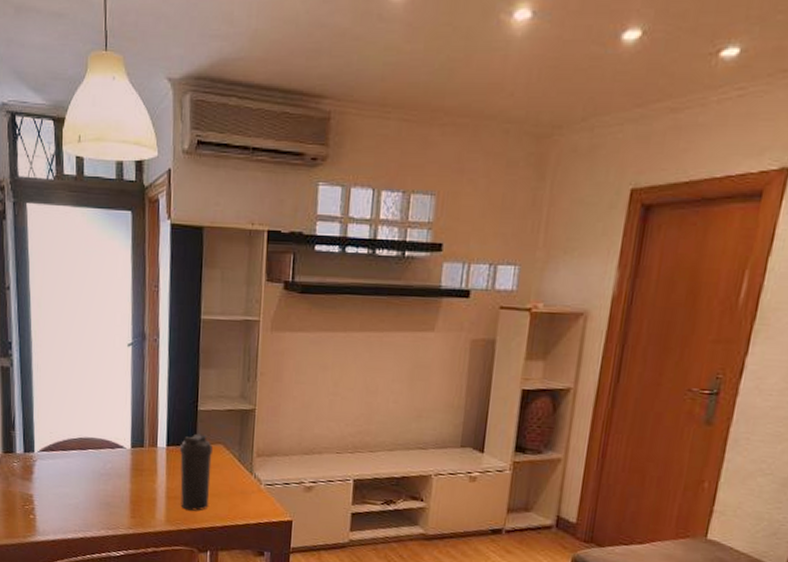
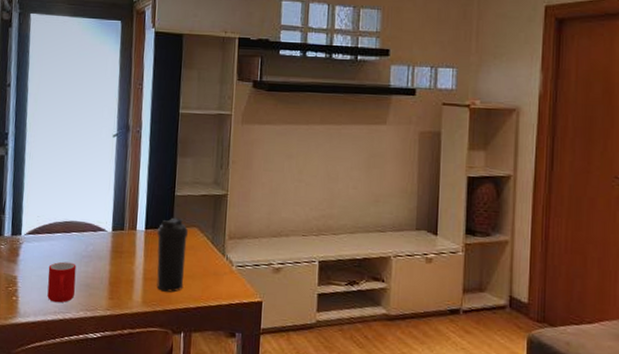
cup: none [65,479,95,522] -> present [47,261,77,303]

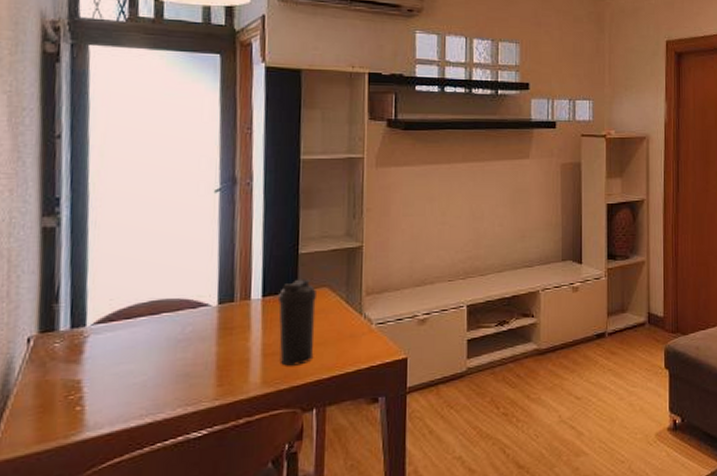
cup: present [47,261,77,303] -> none [128,350,170,404]

